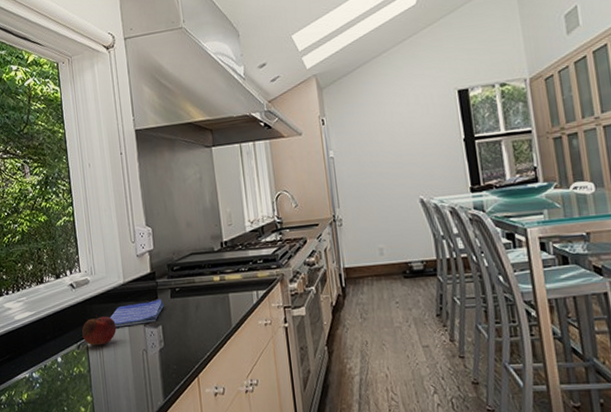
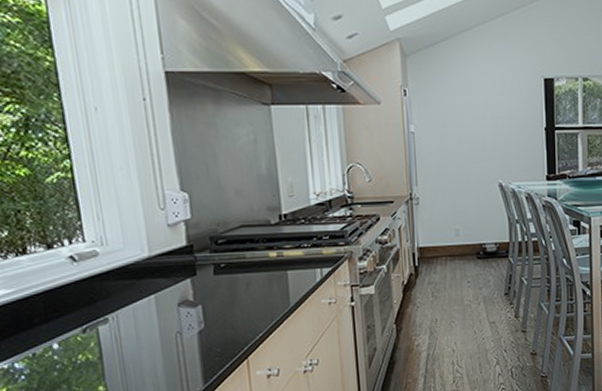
fruit: present [82,314,117,346] -> none [89,293,139,329]
dish towel: present [109,298,164,328] -> none [129,275,204,308]

